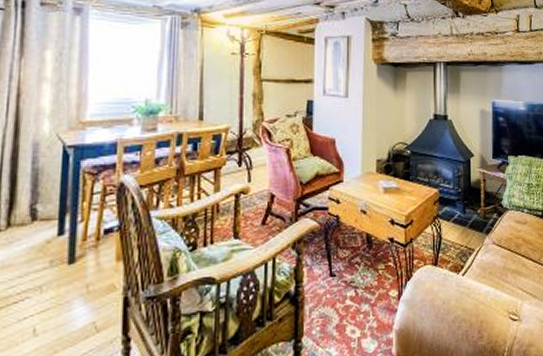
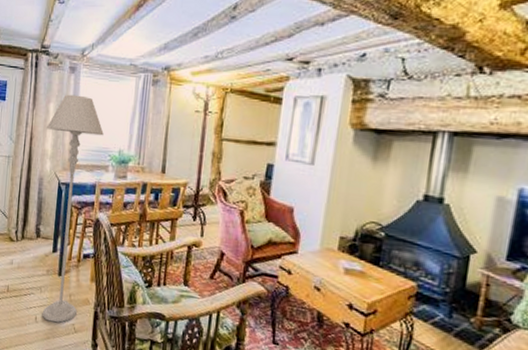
floor lamp: none [43,39,124,329] -> present [42,94,104,323]

